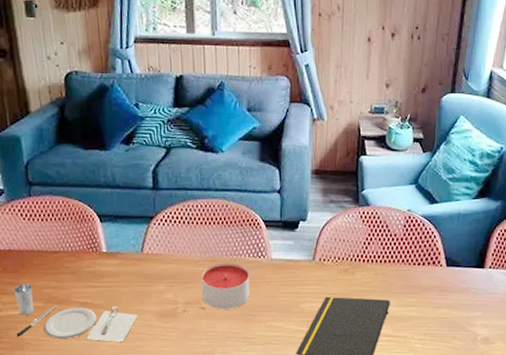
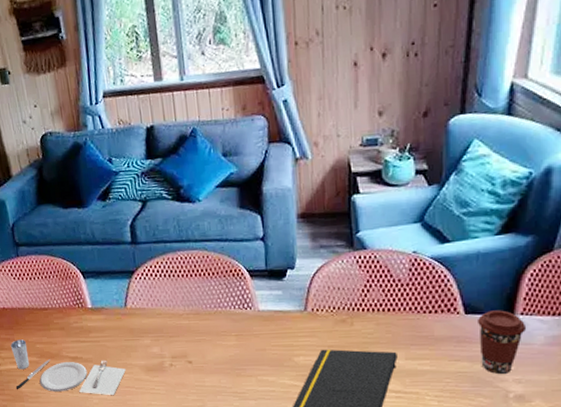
candle: present [202,262,250,309] -> none [186,315,238,363]
coffee cup: none [456,264,494,320] -> present [478,310,527,375]

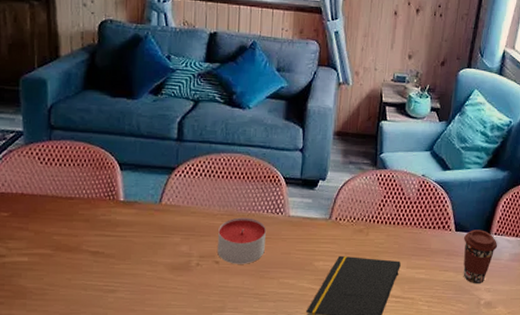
place setting: present [10,339,126,395] -> none [19,229,149,294]
candle: none [186,315,238,363] -> present [217,217,266,264]

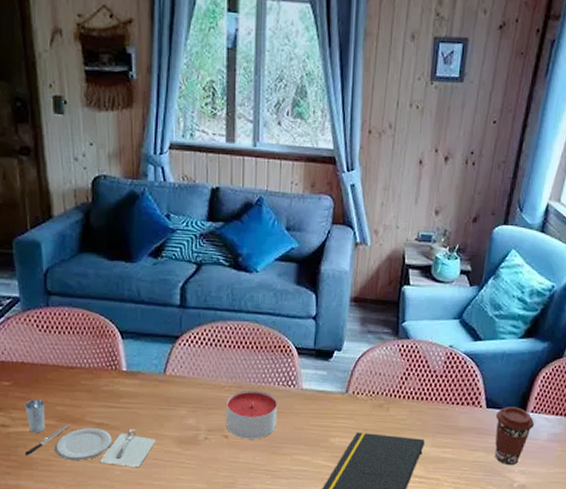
place setting: none [19,229,149,294] -> present [24,399,156,467]

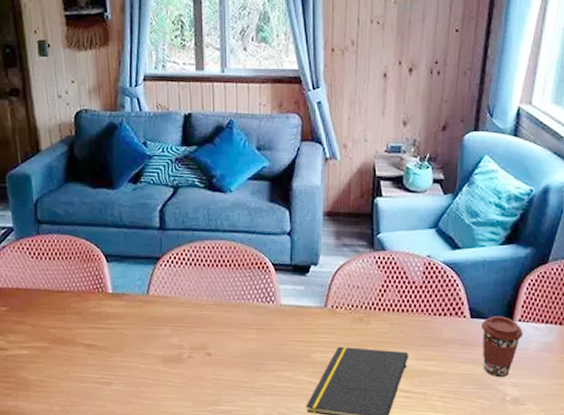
place setting: present [24,399,156,467] -> none [20,323,142,386]
candle: present [226,390,277,439] -> none [208,307,258,356]

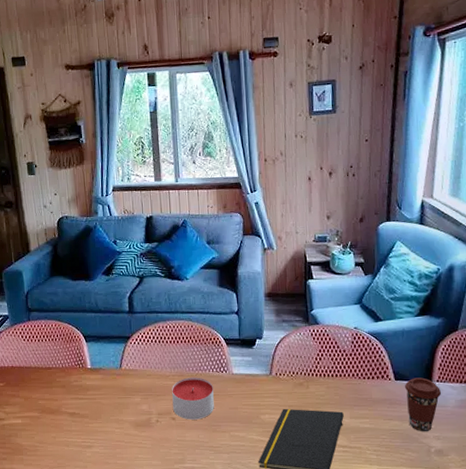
candle: none [208,307,258,356] -> present [172,377,214,420]

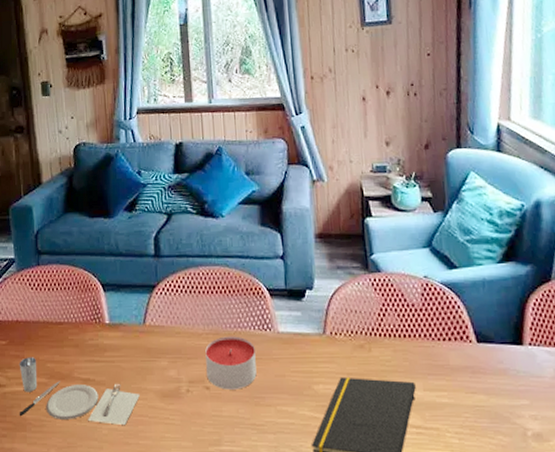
place setting: none [15,396,117,449] -> present [19,357,140,425]
coffee cup: present [405,377,442,432] -> none [490,339,536,410]

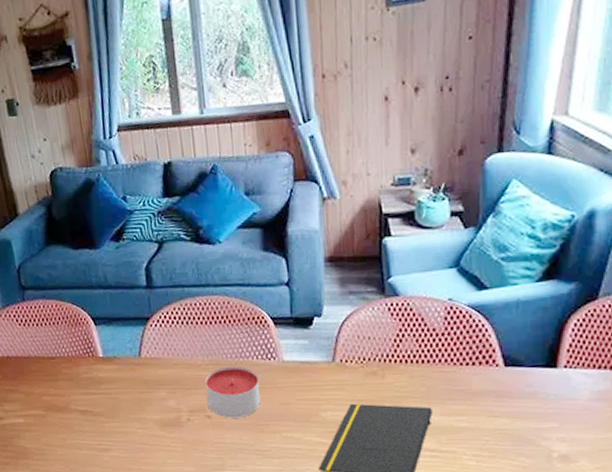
place setting: present [19,357,140,425] -> none [14,391,139,452]

